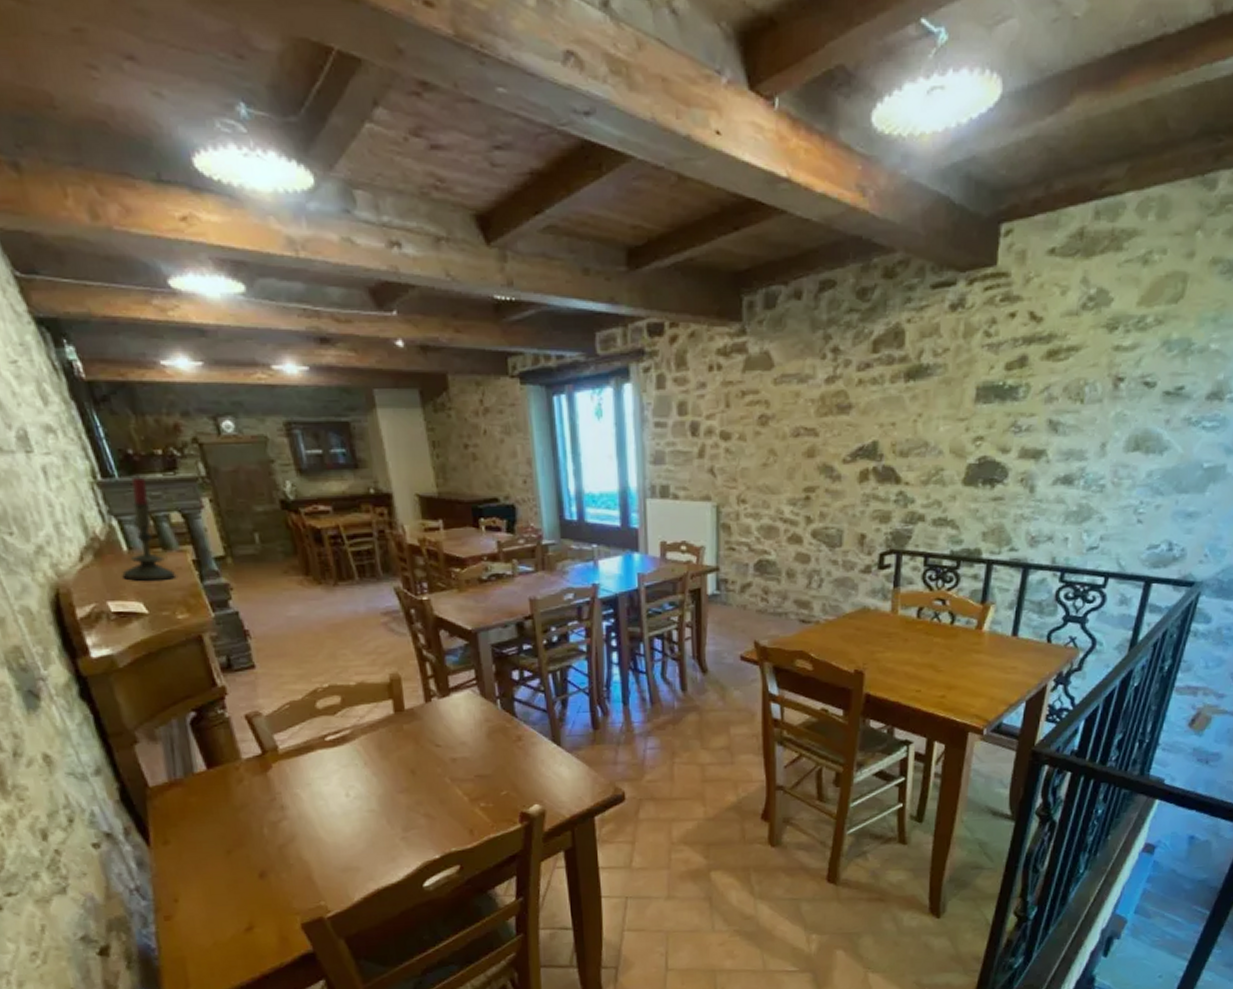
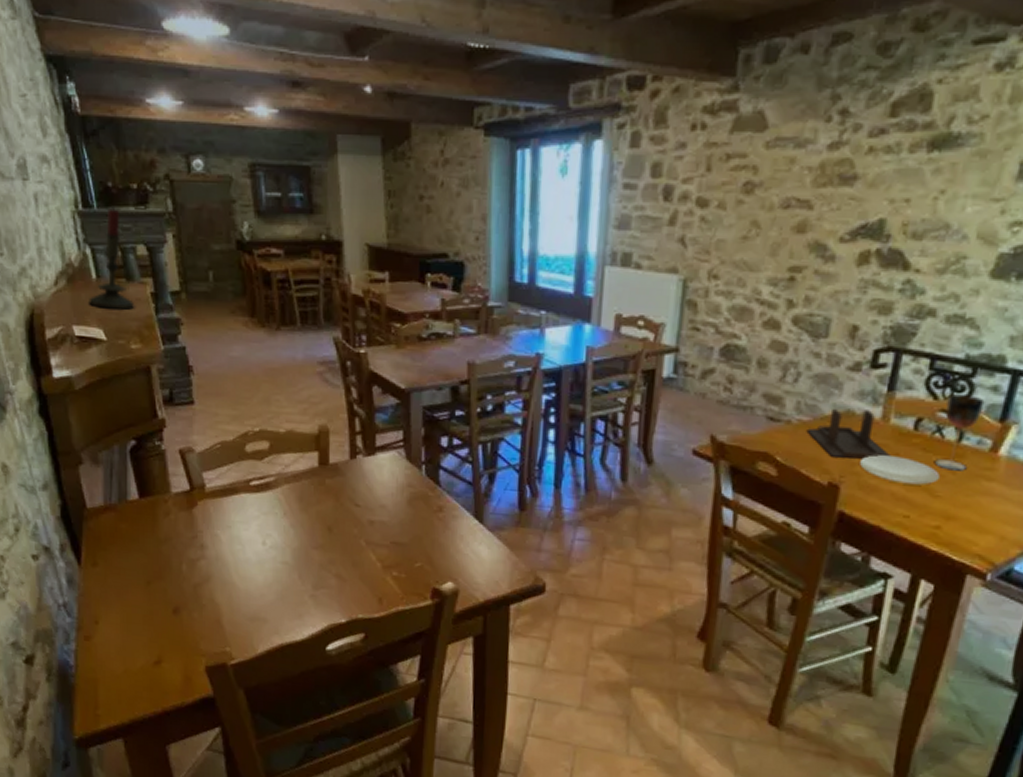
napkin holder: none [833,605,901,648] -> present [806,408,890,459]
plate: none [878,641,940,664] -> present [860,455,940,486]
wineglass: none [935,583,969,648] -> present [934,392,985,471]

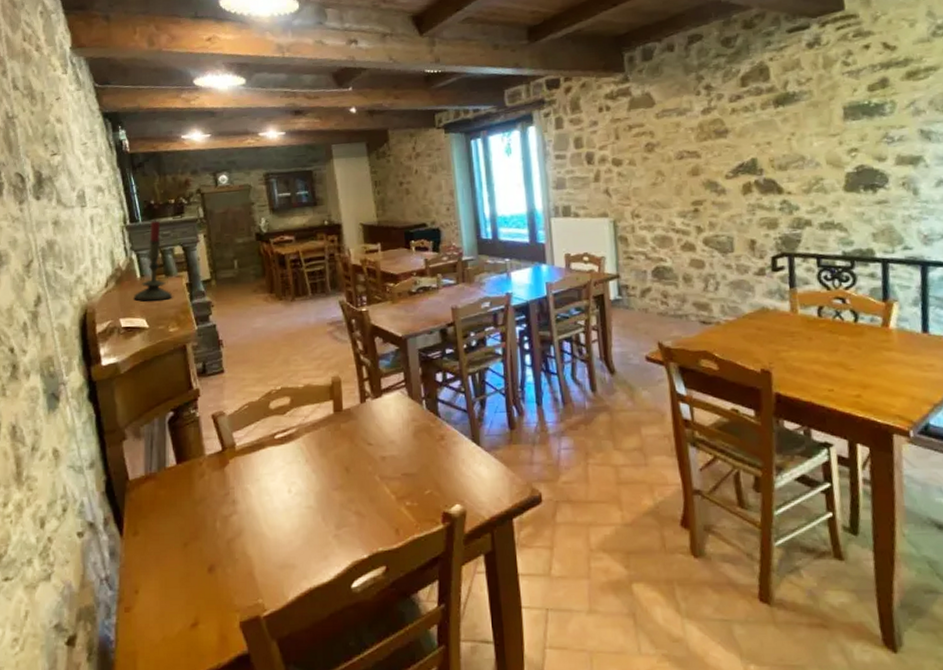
napkin holder: present [806,408,890,459] -> none [734,305,805,348]
plate: present [860,455,940,486] -> none [782,340,849,363]
wineglass: present [934,392,985,471] -> none [837,283,868,346]

